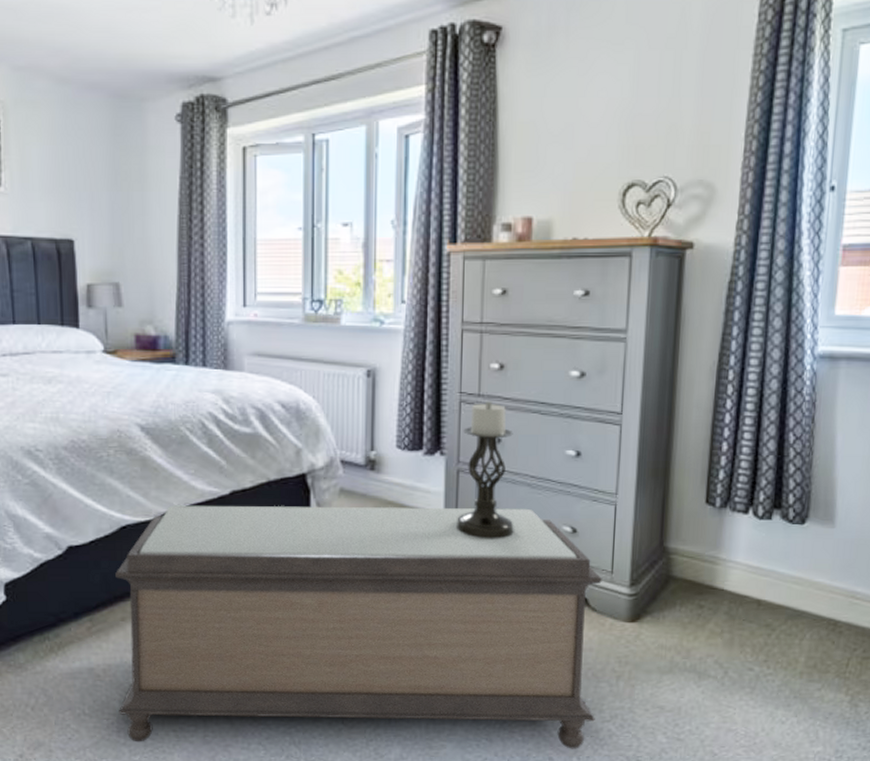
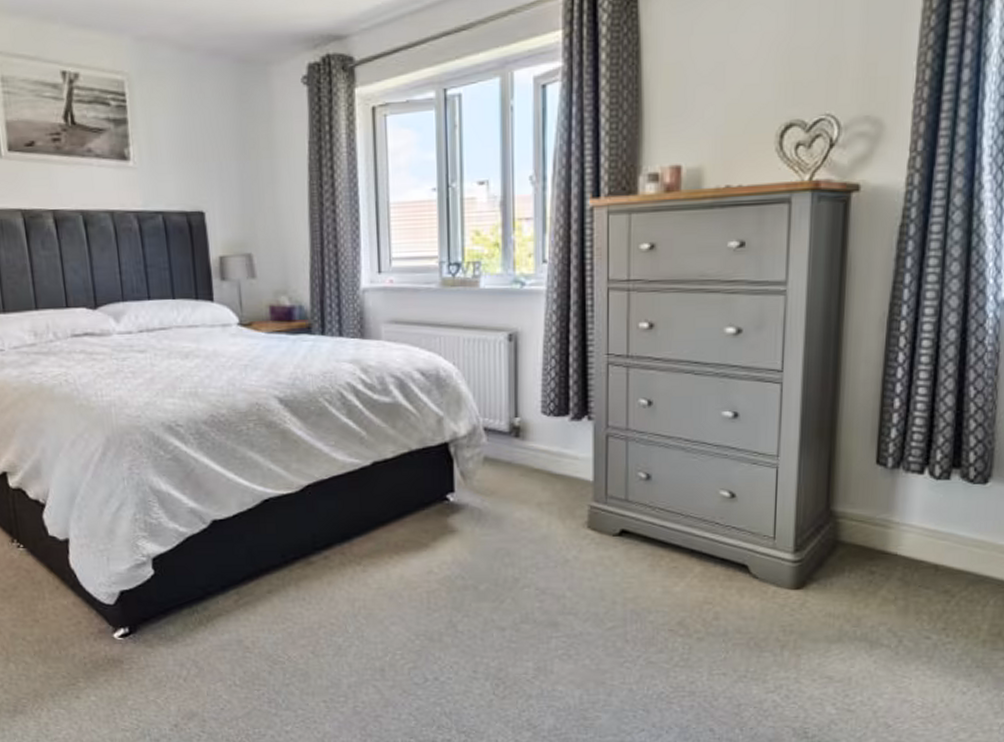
bench: present [115,505,602,749] -> none [260,473,764,720]
candle holder: present [455,400,514,539] -> none [606,361,668,506]

